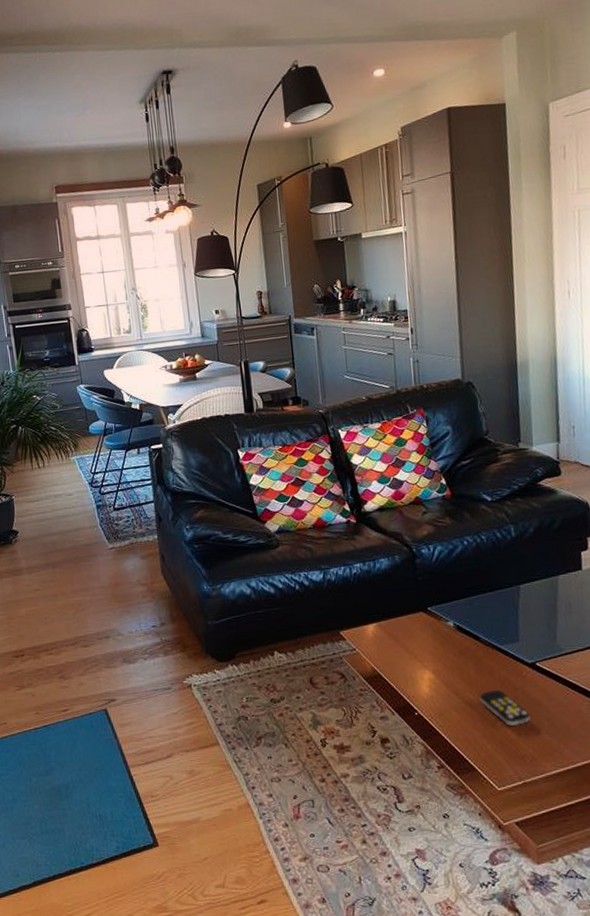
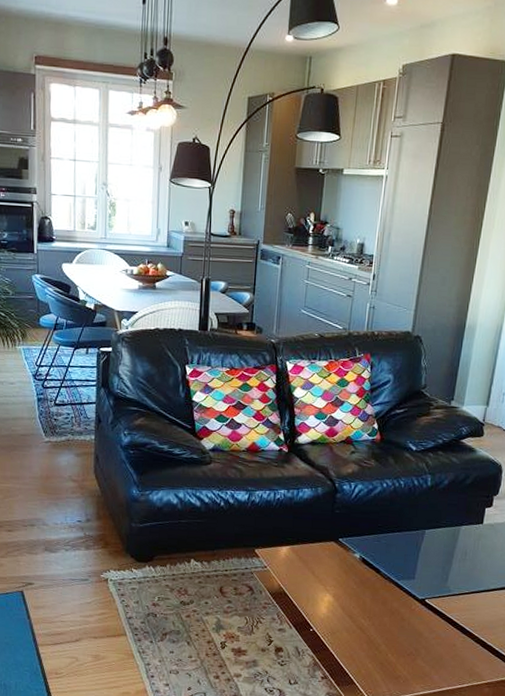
remote control: present [479,689,530,726] -> none [370,617,411,650]

